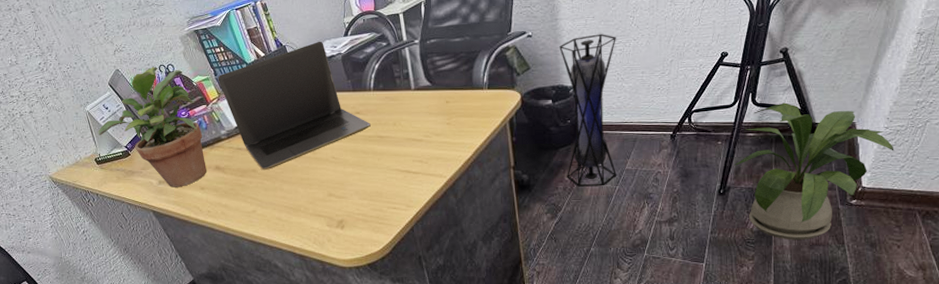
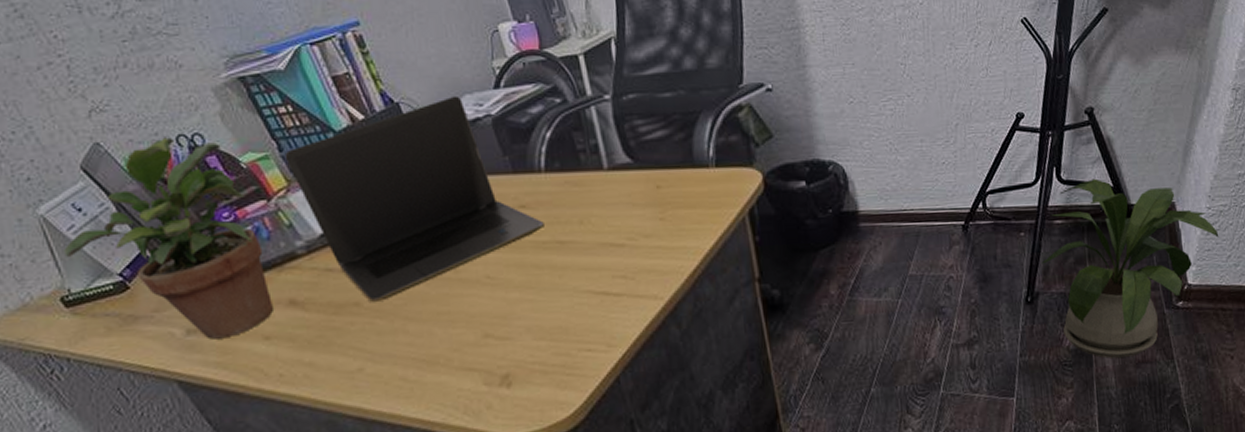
lantern: present [559,34,617,187] -> none [810,87,898,303]

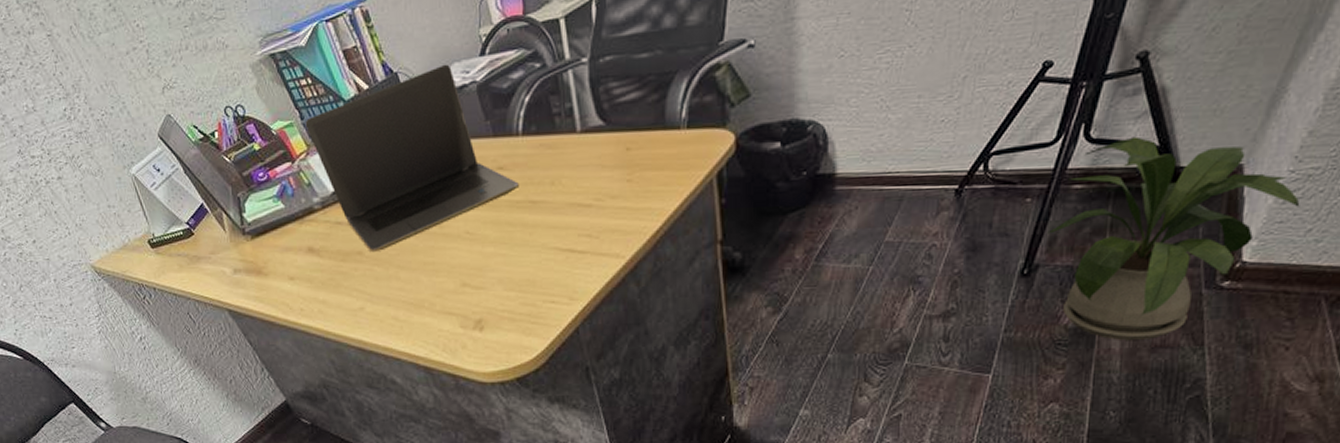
potted plant: present [63,137,273,340] -> none [149,108,296,278]

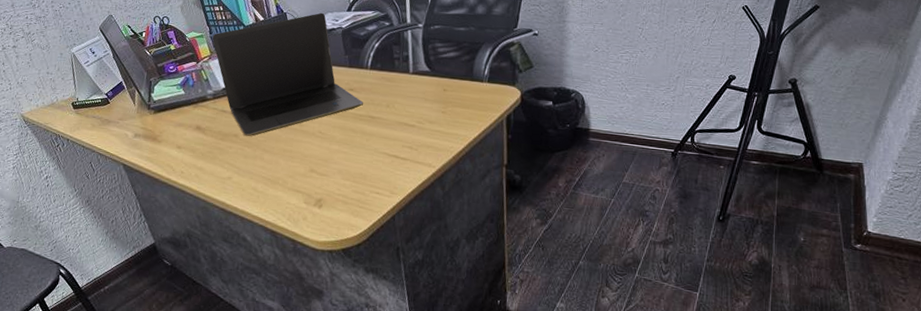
house plant: present [1047,136,1300,340] -> none [735,134,902,281]

